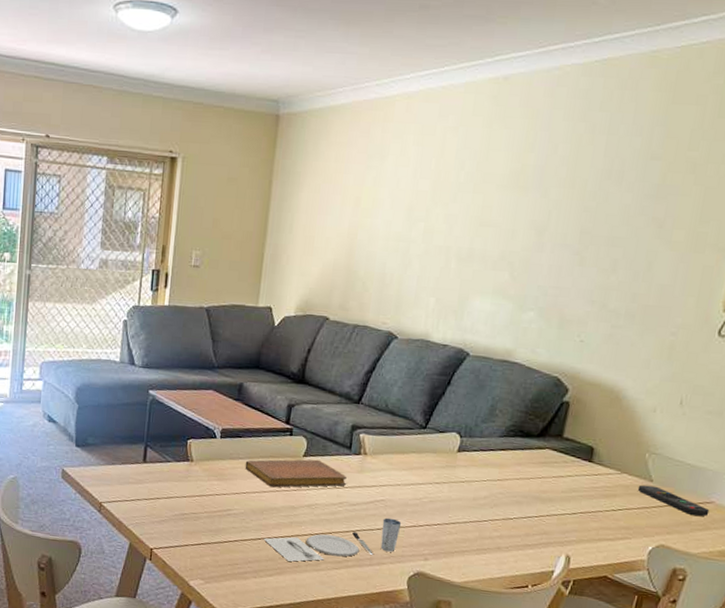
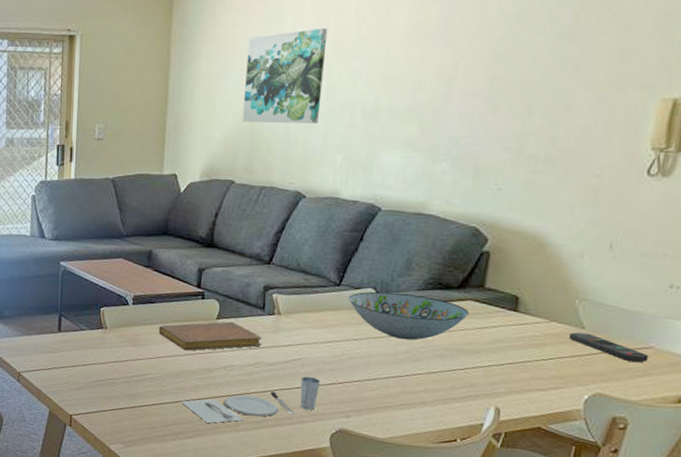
wall art: none [339,169,428,266] -> present [242,29,328,124]
decorative bowl: none [432,436,547,486] -> present [348,291,469,340]

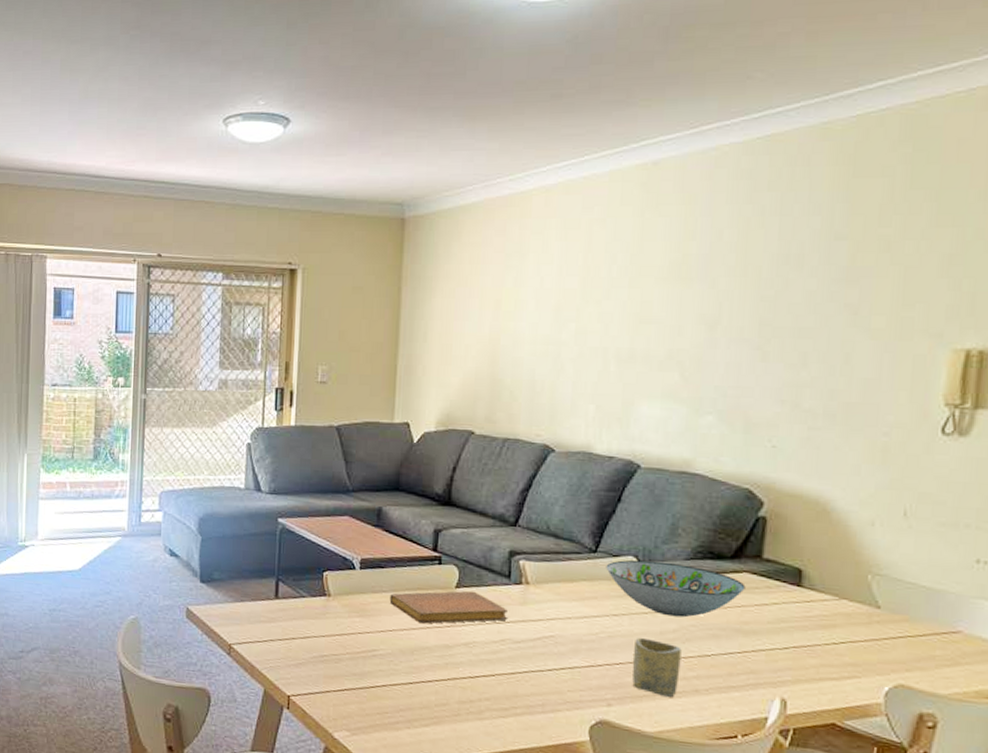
place setting: present [181,376,321,423] -> none [415,656,577,709]
wall art: present [242,29,328,124] -> none [481,266,575,371]
cup: none [368,358,412,408] -> present [632,637,682,697]
remote control: present [568,332,649,362] -> none [862,612,957,649]

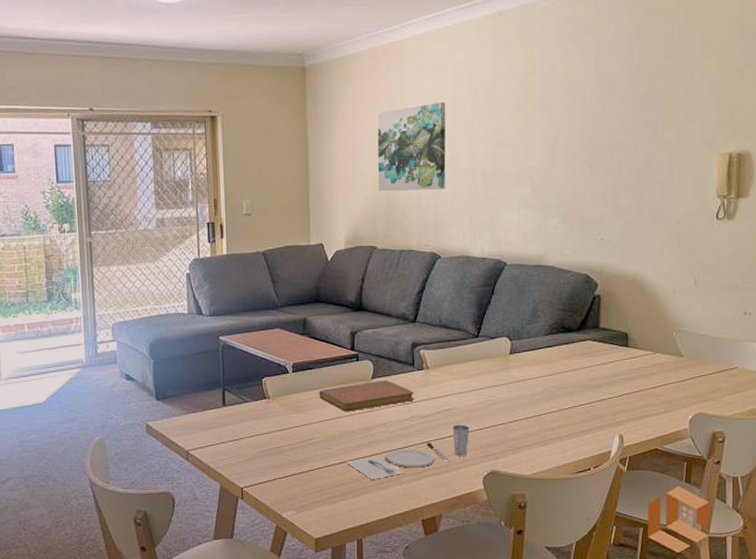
place setting: none [415,656,577,709] -> present [346,424,470,480]
wall art: none [481,266,575,371] -> present [377,102,446,191]
decorative bowl: present [606,560,746,618] -> none [486,339,589,382]
cup: present [632,637,682,697] -> none [511,401,547,445]

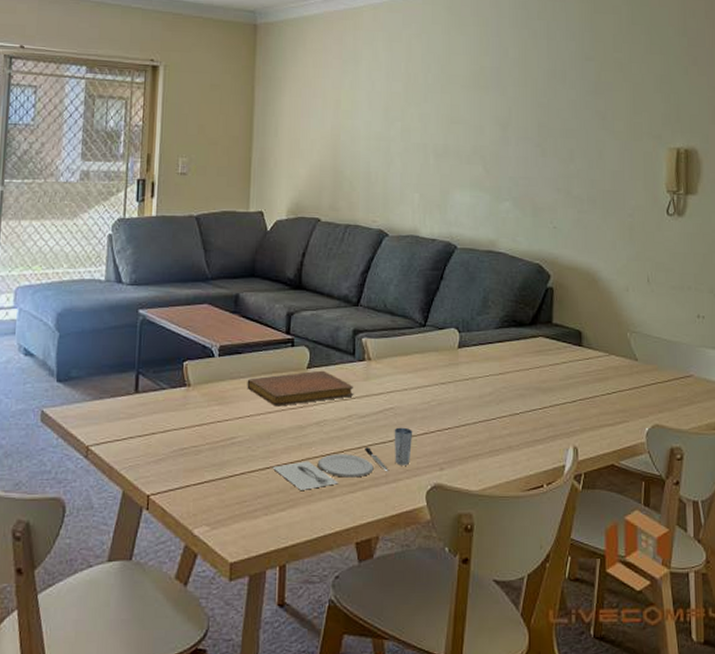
wall art: present [377,102,446,191] -> none [325,73,399,163]

